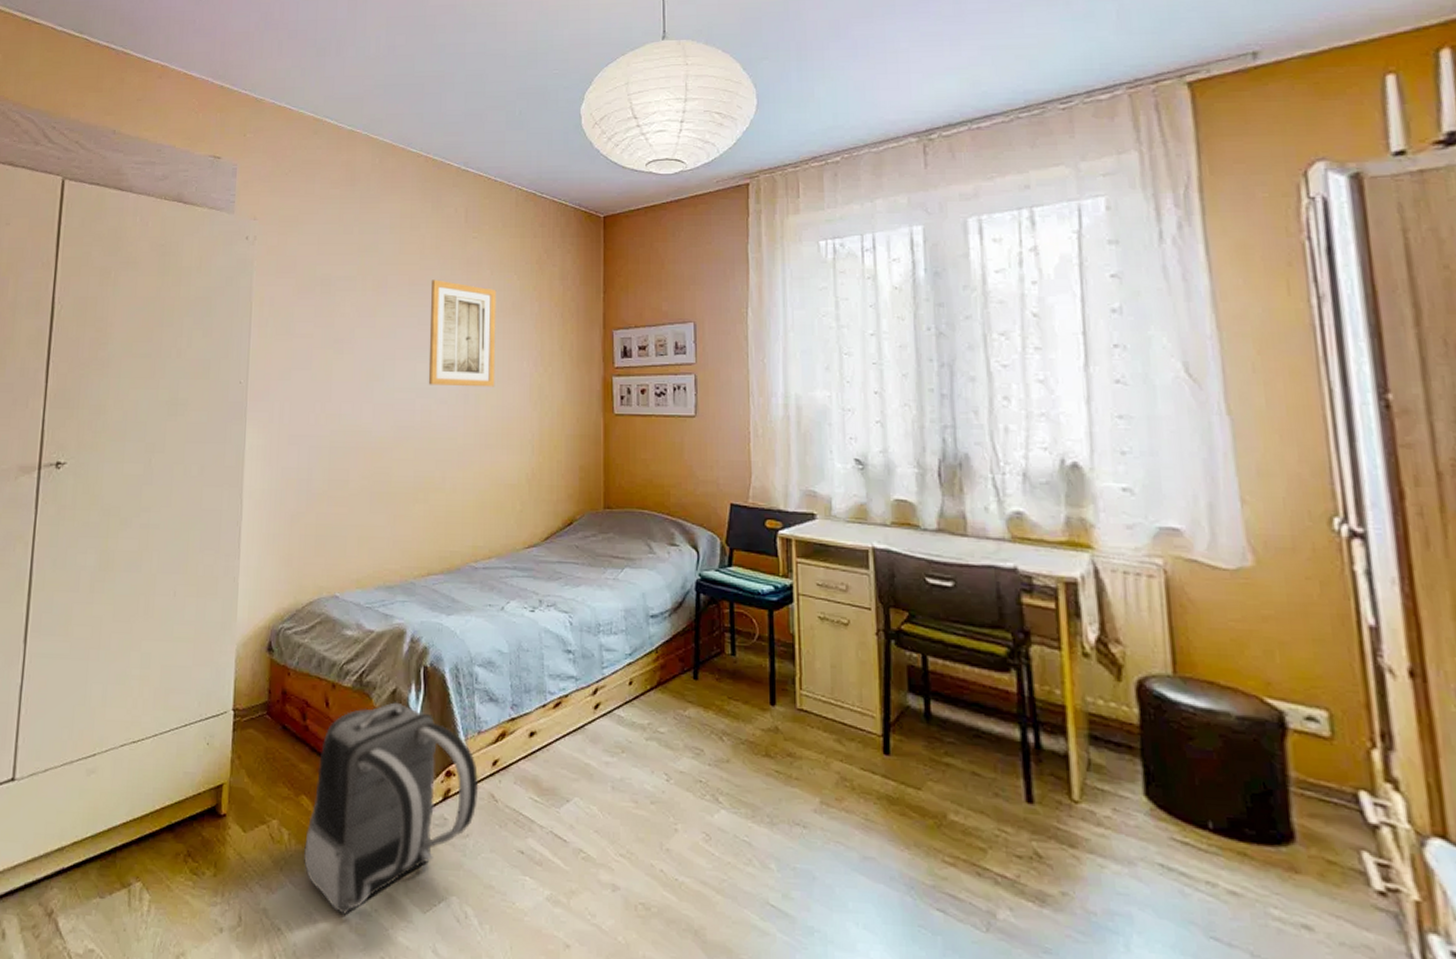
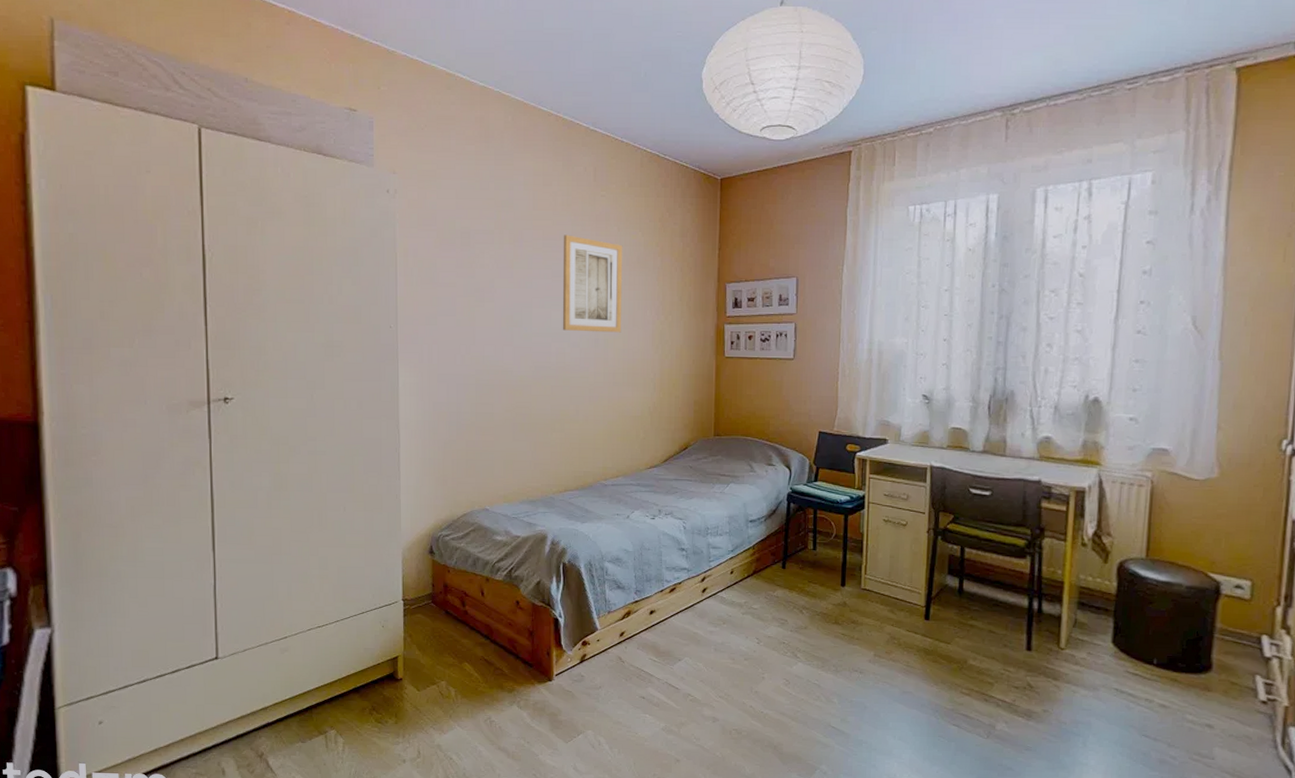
backpack: present [303,702,479,915] -> none [467,591,609,746]

